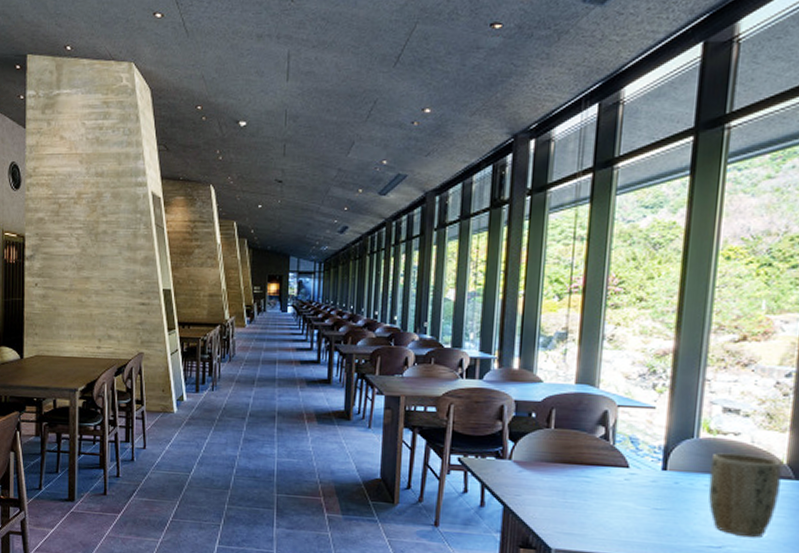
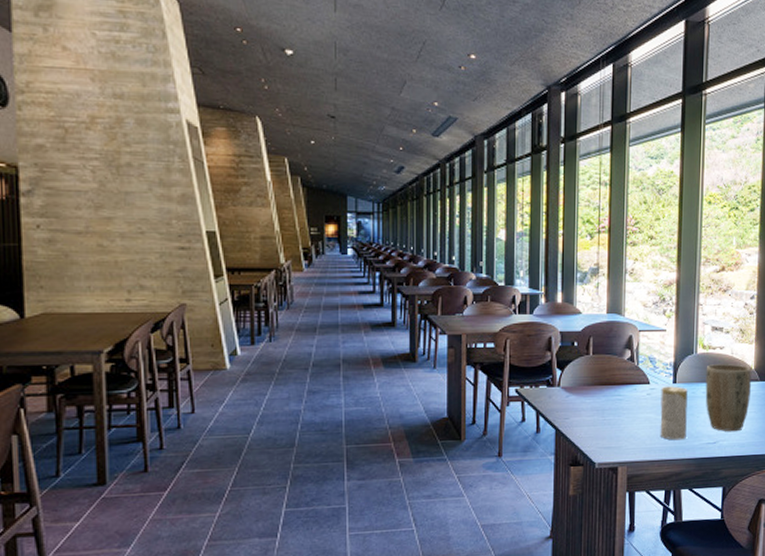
candle: none [640,472,683,538] -> present [660,386,688,440]

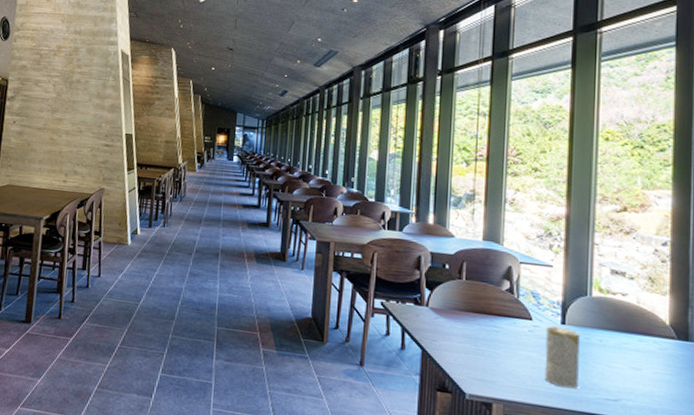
plant pot: present [705,364,751,432] -> none [602,310,665,394]

